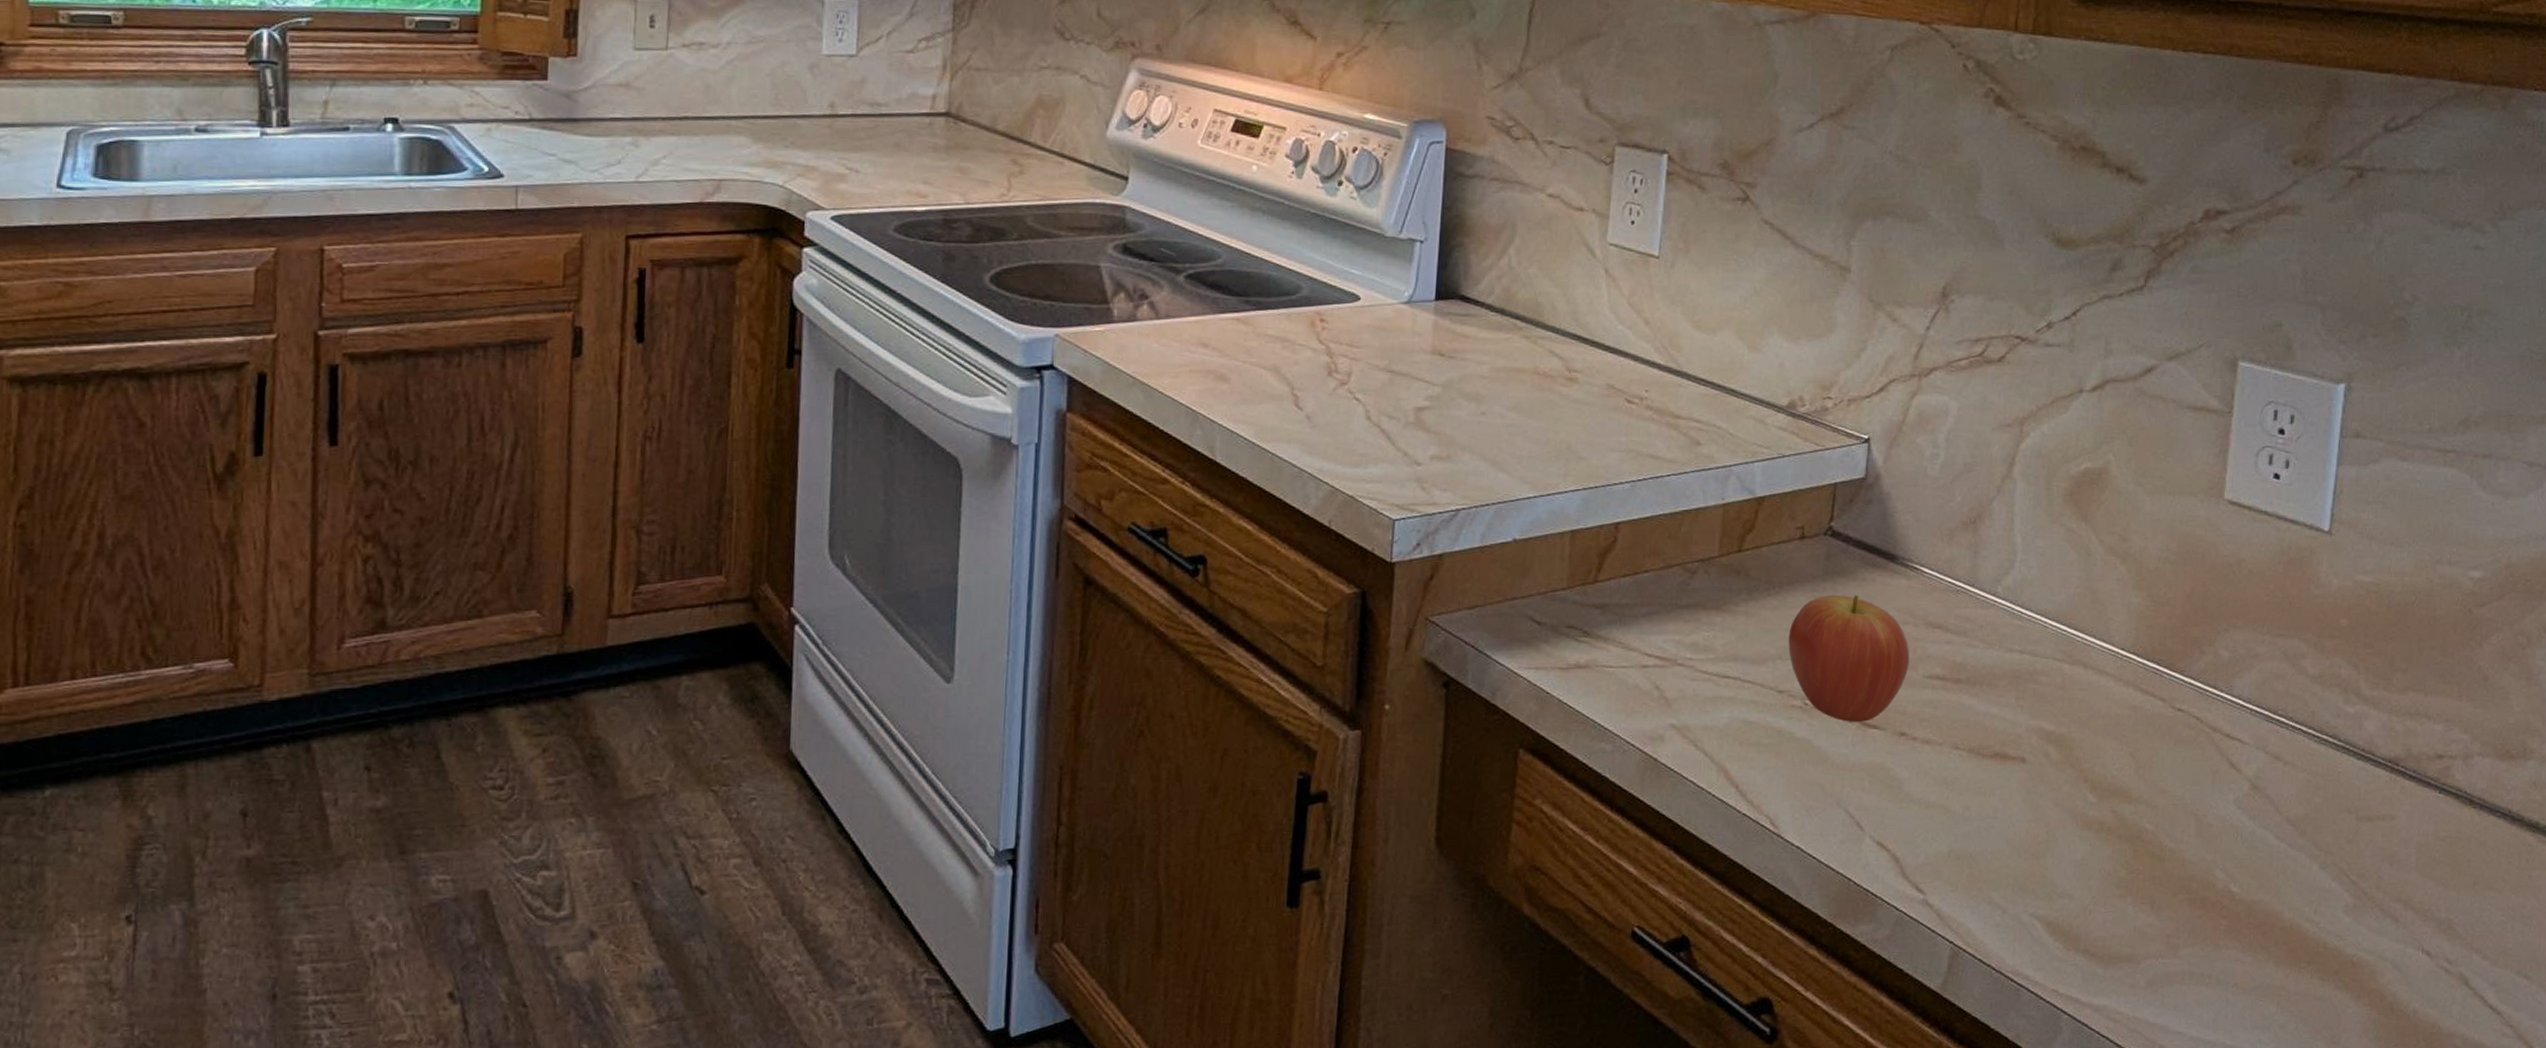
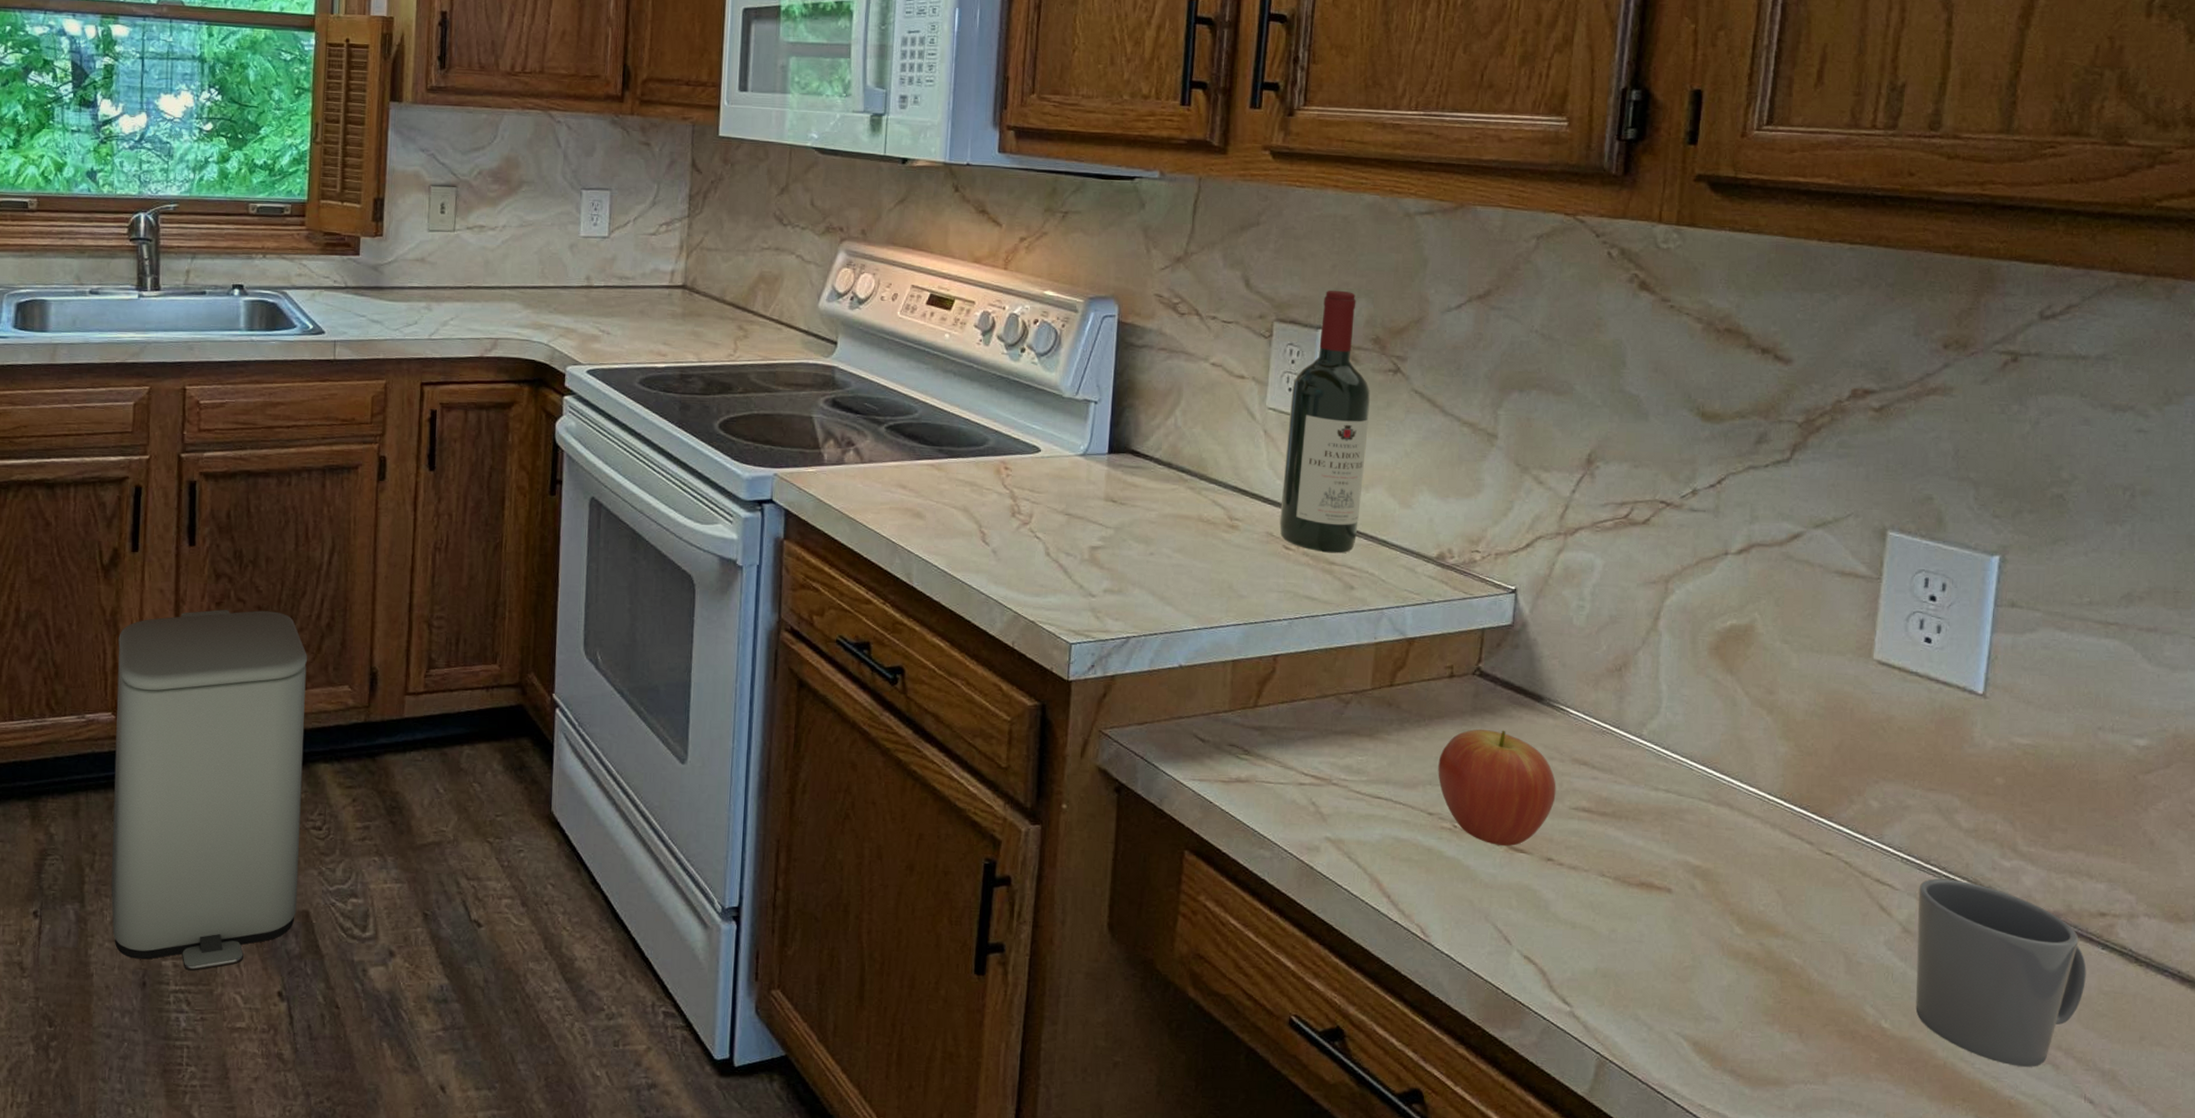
pedal bin: none [229,523,485,976] -> present [111,609,308,971]
wine bottle: none [1621,109,1719,406] -> present [1279,290,1371,554]
mug: none [2263,729,2425,922] -> present [1915,878,2087,1067]

